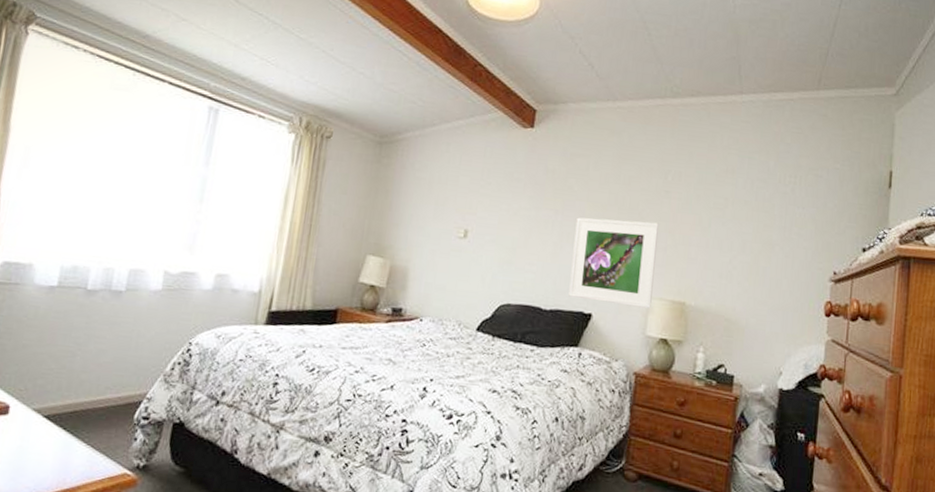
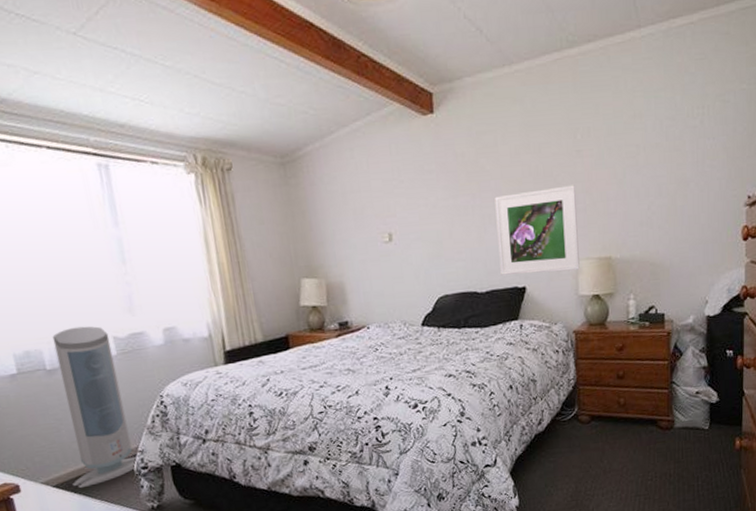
air purifier: none [65,252,161,426] -> present [52,326,138,489]

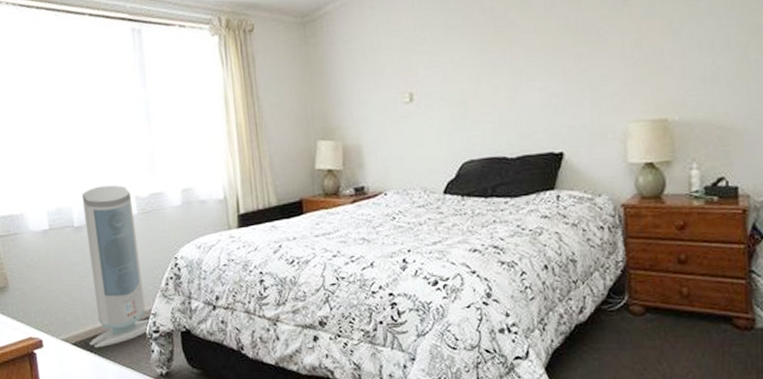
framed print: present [494,185,580,275] -> none [527,37,628,139]

